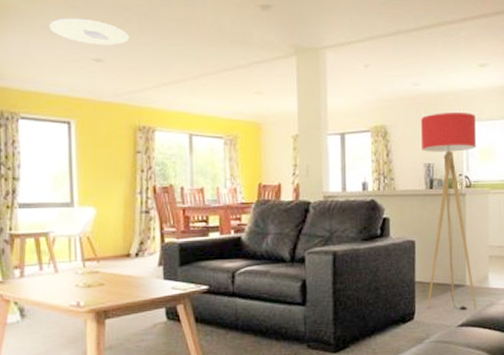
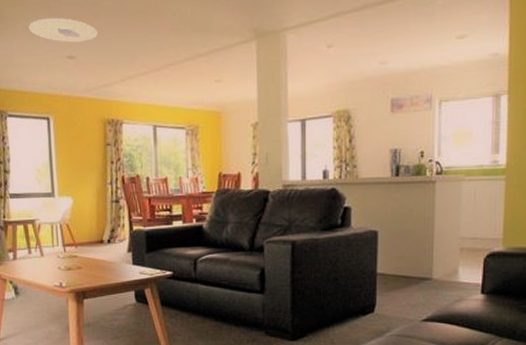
floor lamp: present [421,113,477,310] -> none [388,91,451,304]

